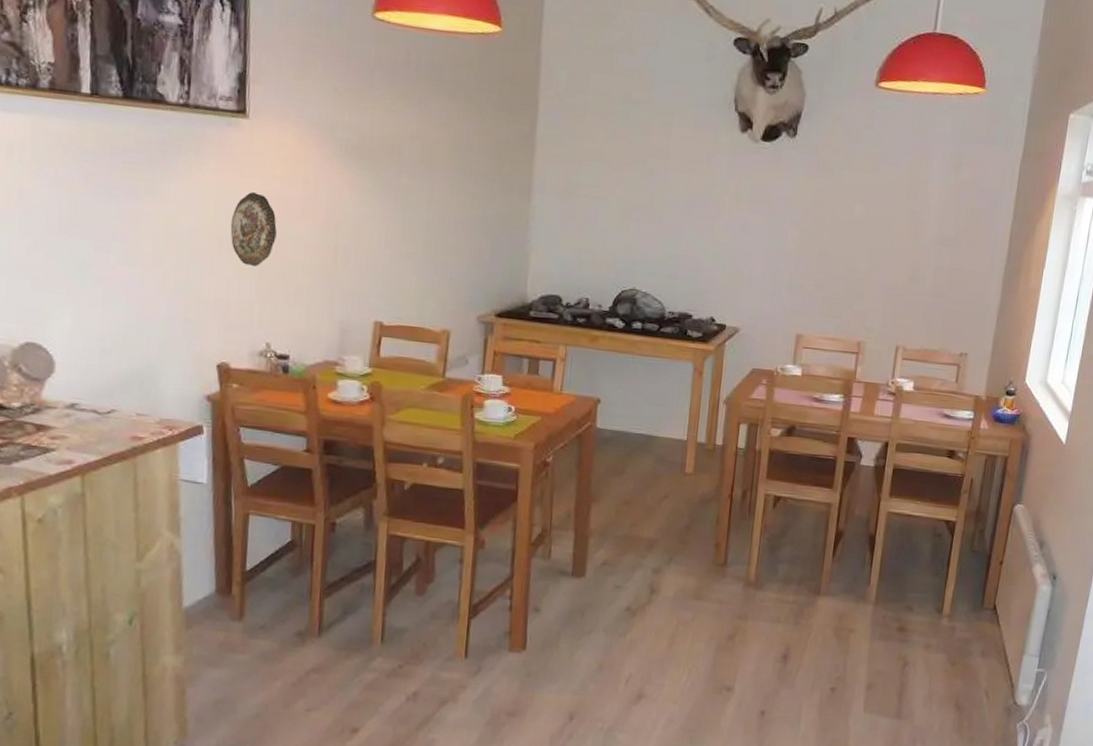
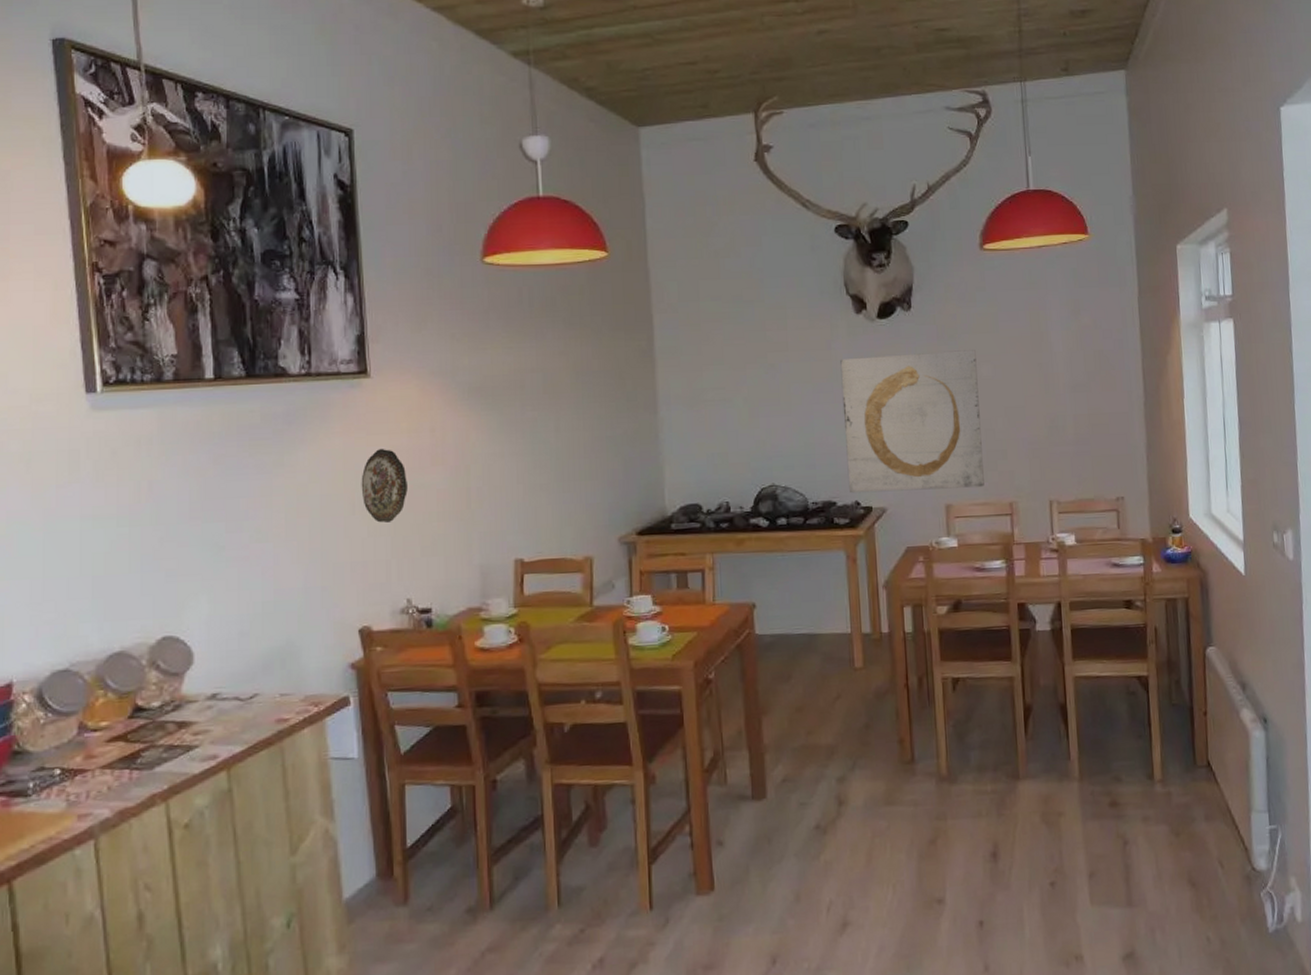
wall art: none [706,175,852,323] -> present [840,350,984,494]

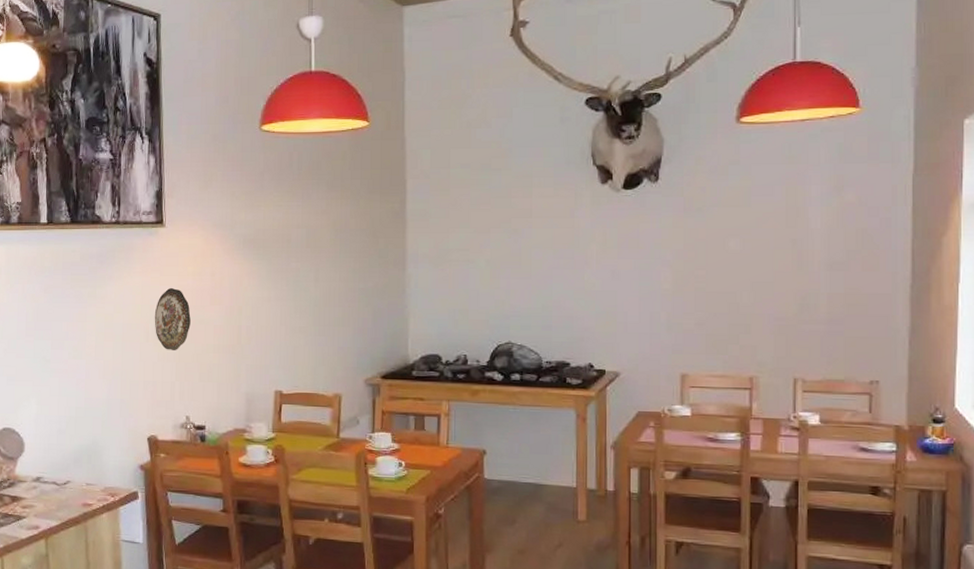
wall art: present [840,350,984,494] -> none [582,223,724,359]

